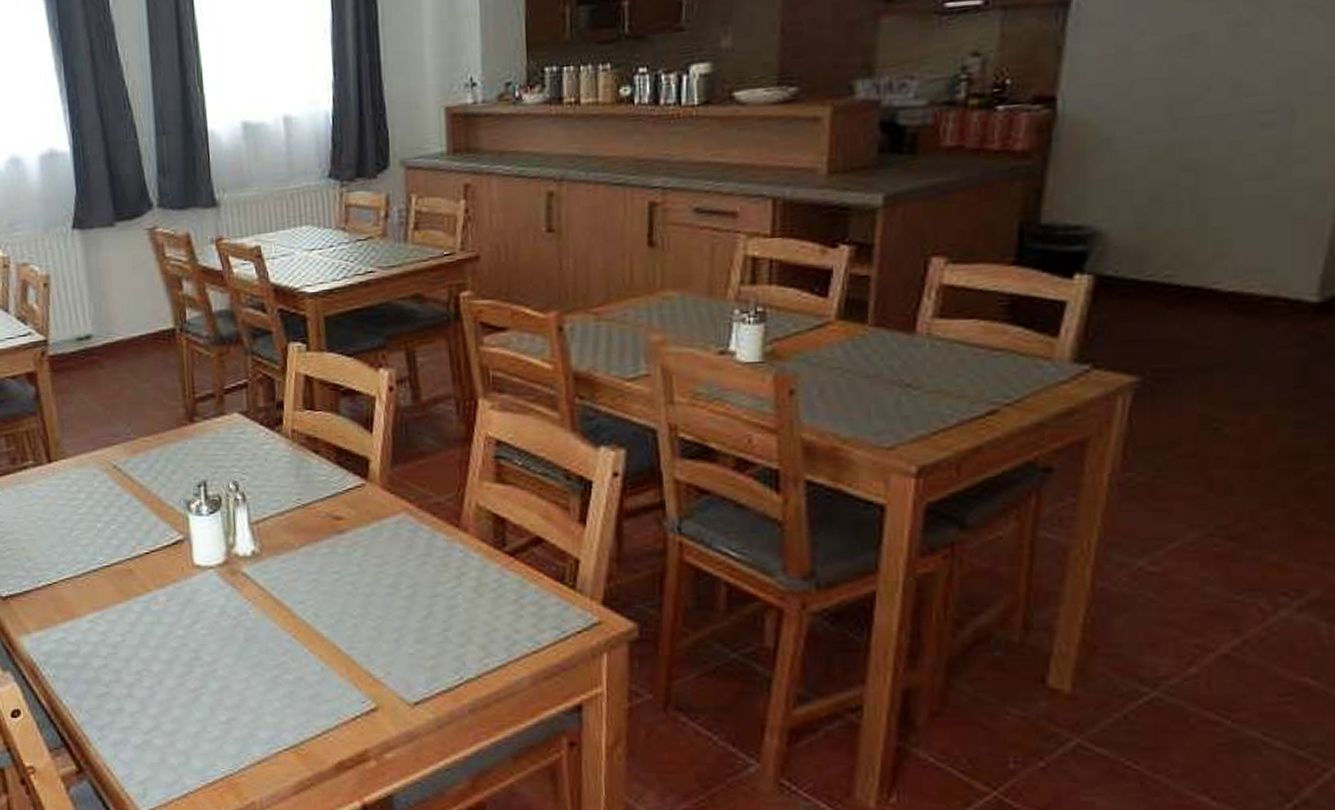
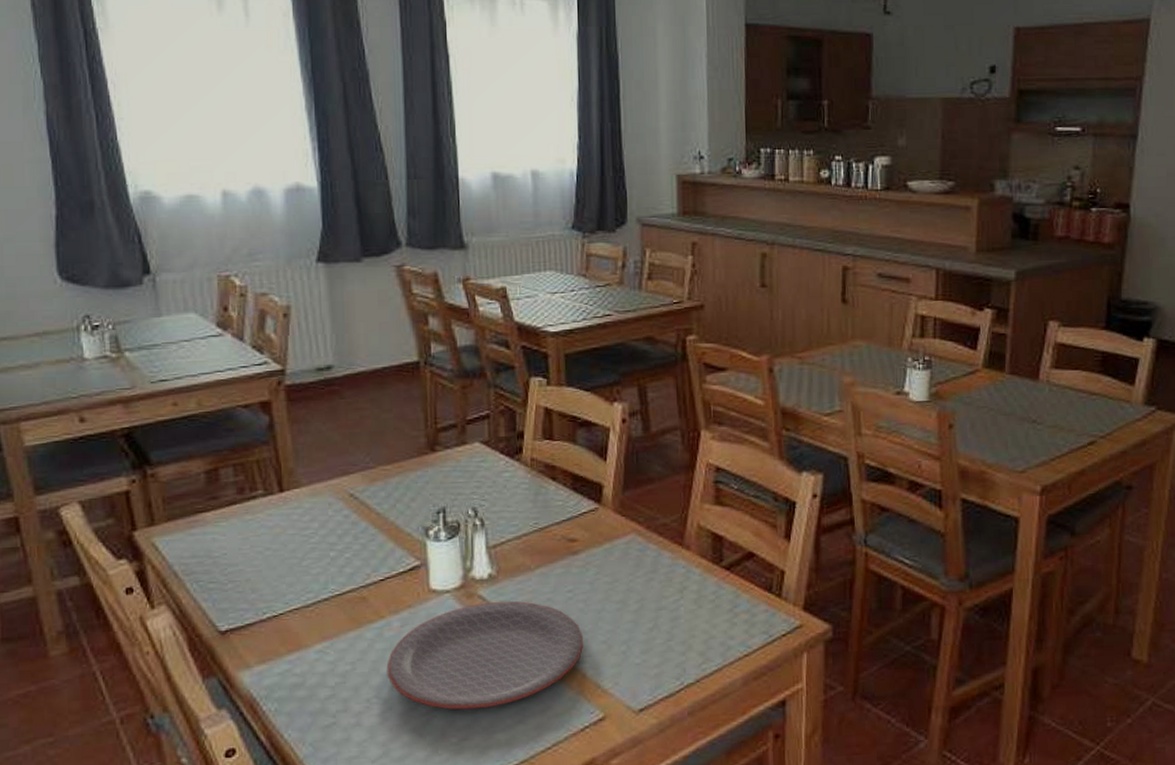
plate: none [154,579,352,689] -> present [386,600,583,710]

